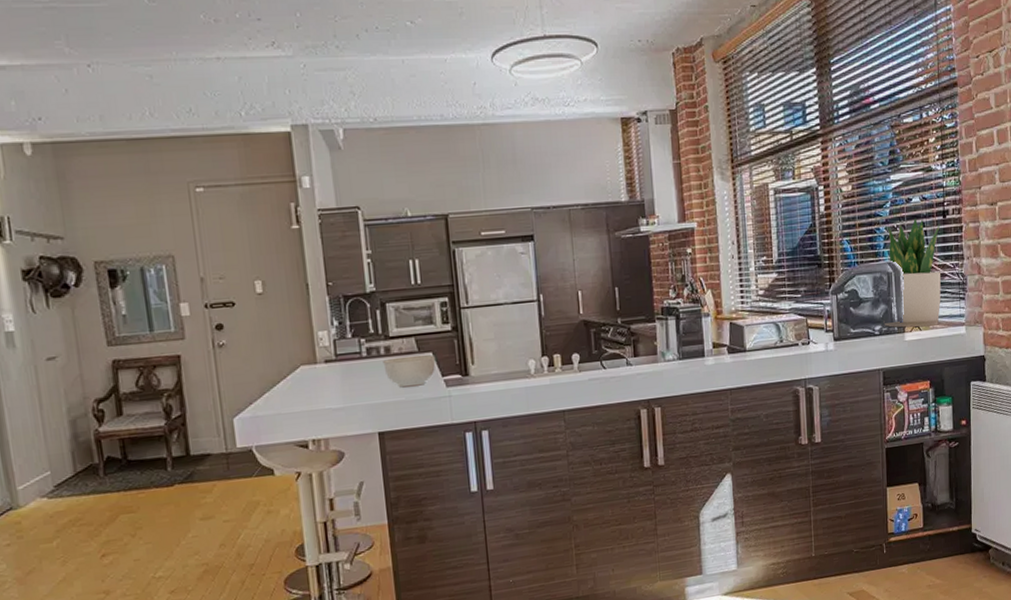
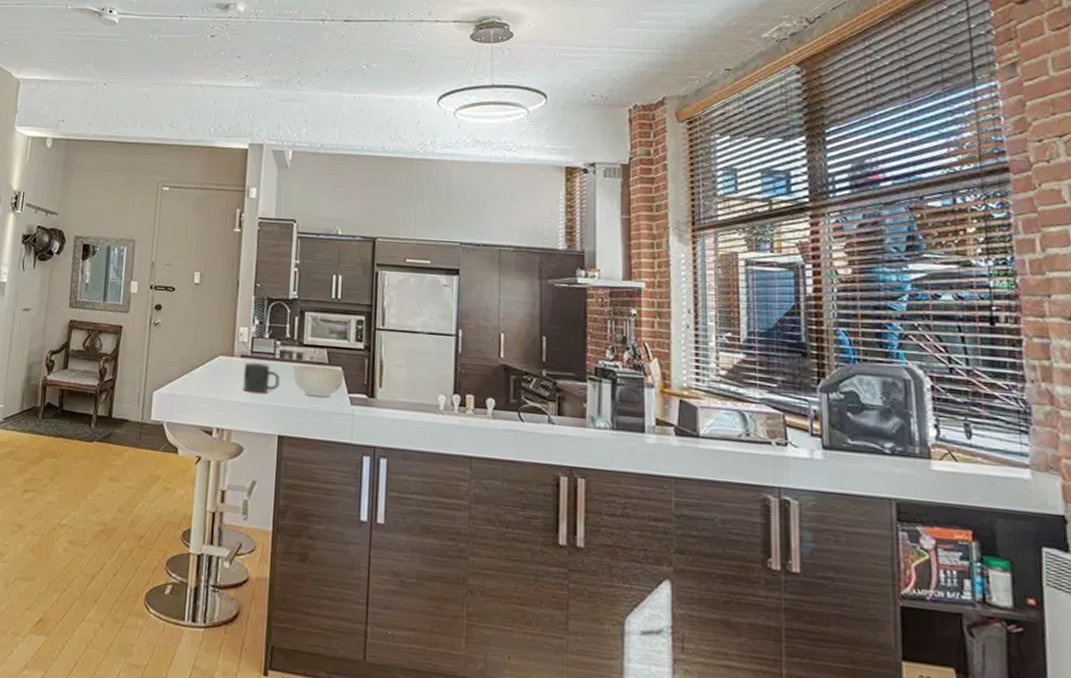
mug: none [330,364,372,398] -> present [242,362,280,395]
planter: present [883,218,941,328] -> none [897,319,989,461]

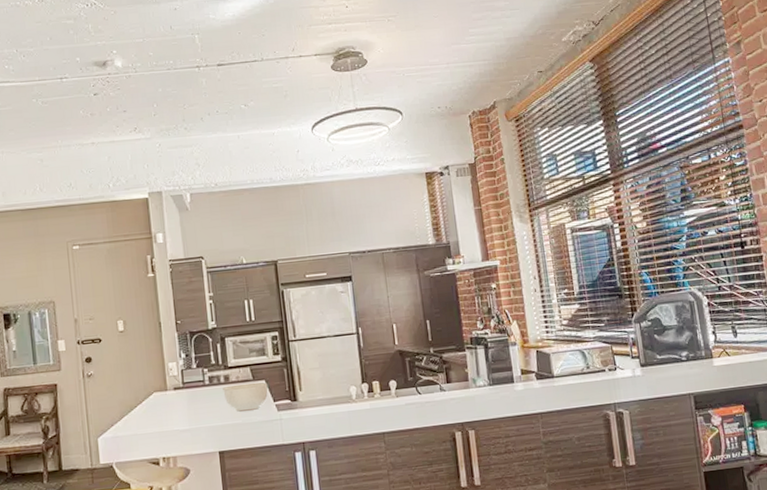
mug: present [242,362,280,395] -> none [178,391,213,421]

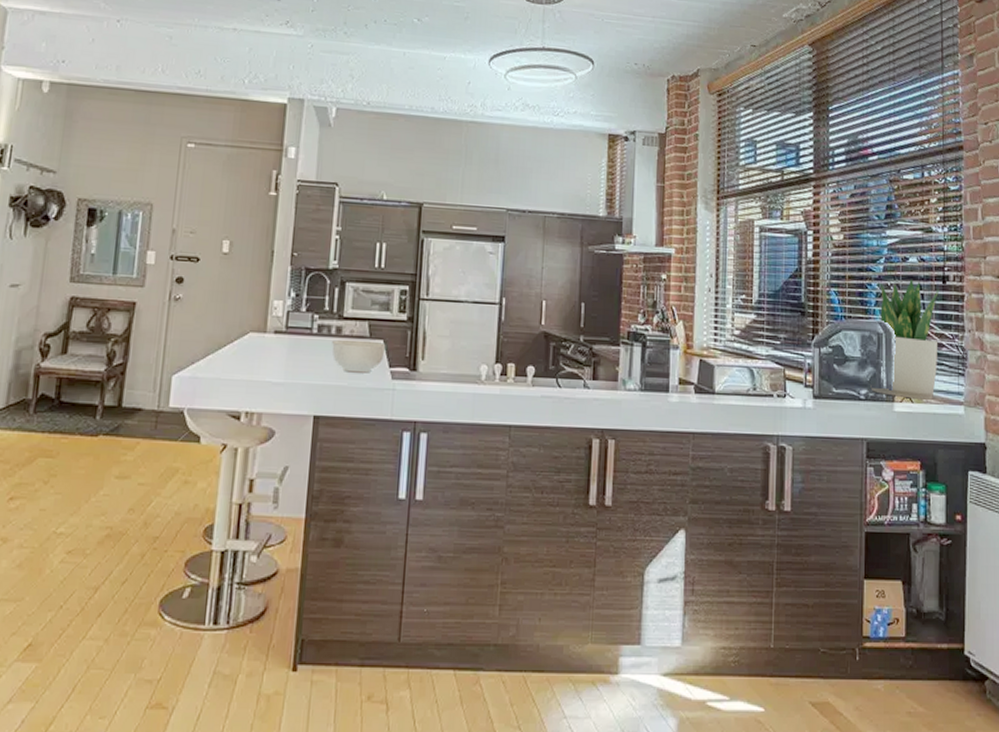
planter: none [686,250,748,354] -> present [870,279,940,401]

